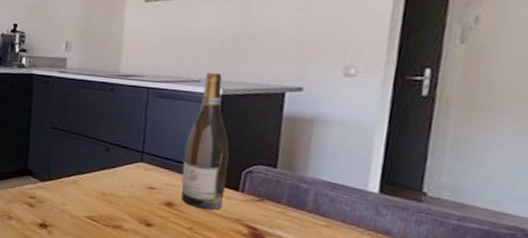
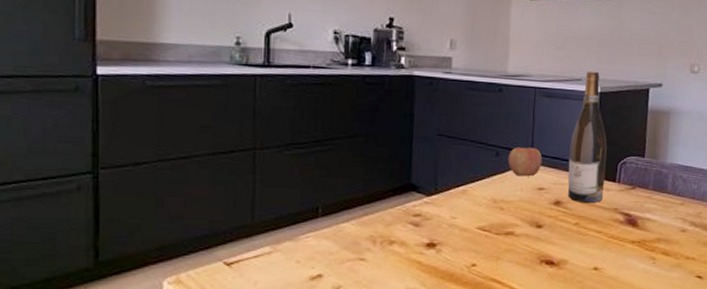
apple: none [117,144,154,175] -> present [507,147,543,177]

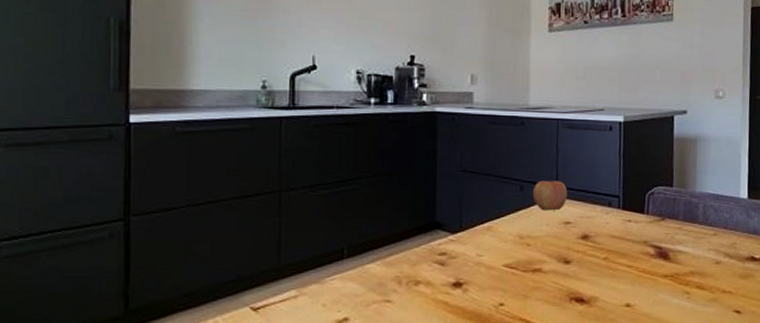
wine bottle: present [567,71,607,204] -> none [594,100,634,237]

